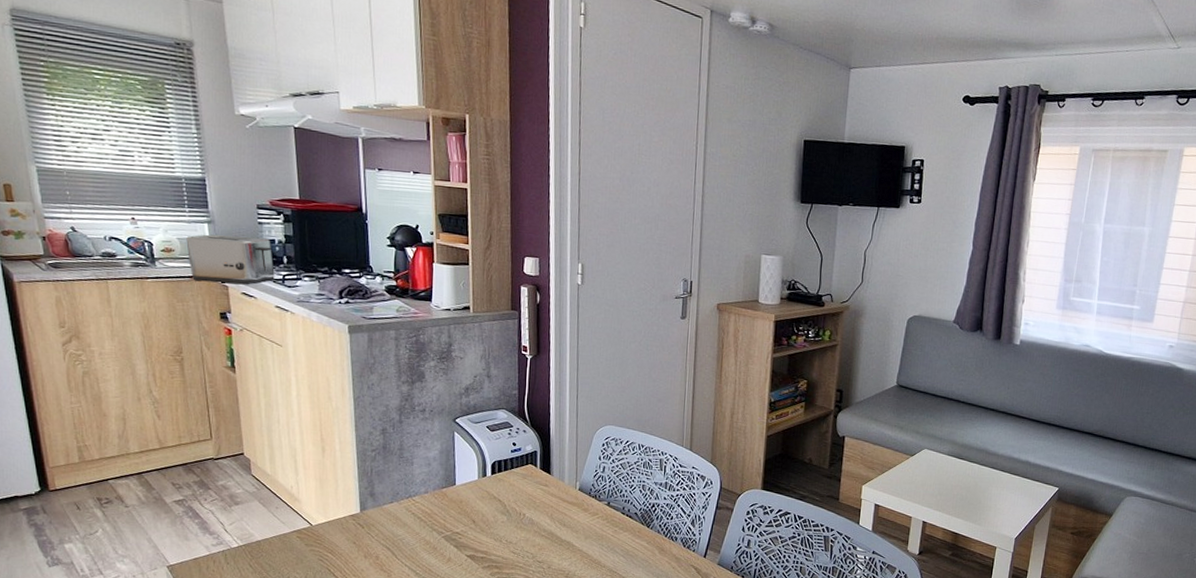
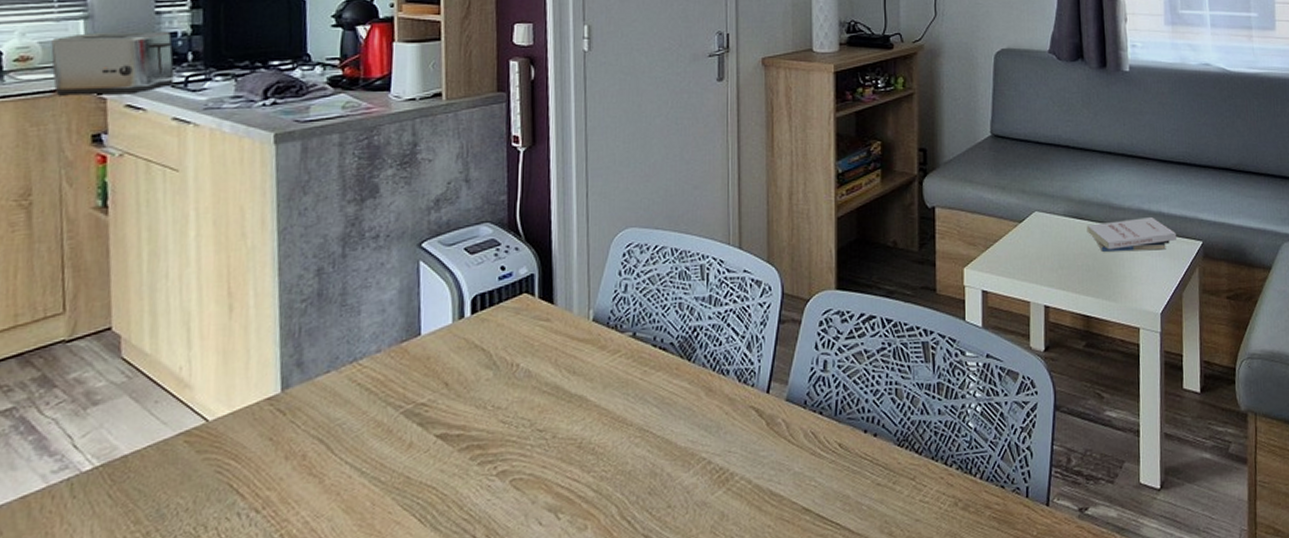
books: none [965,463,1039,491] -> present [1086,216,1177,252]

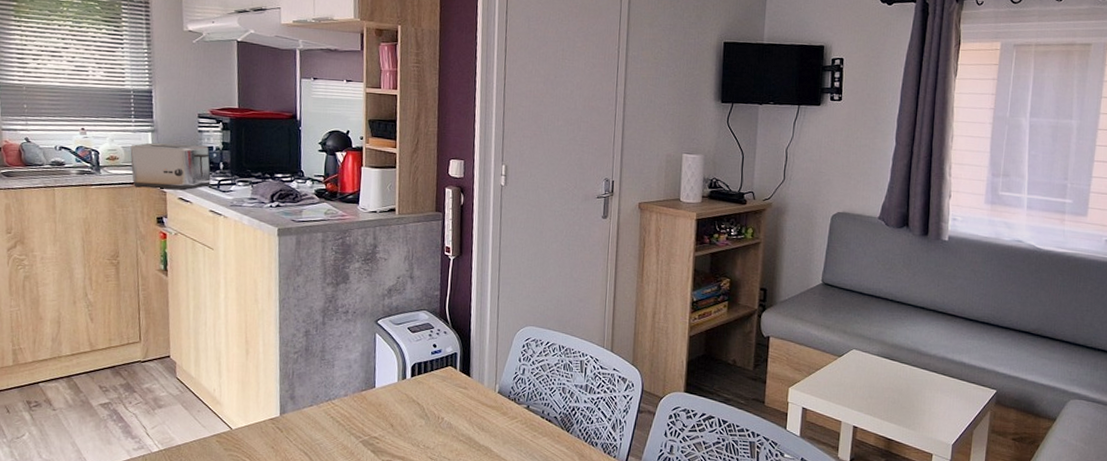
books: present [1086,216,1177,252] -> none [896,364,975,393]

